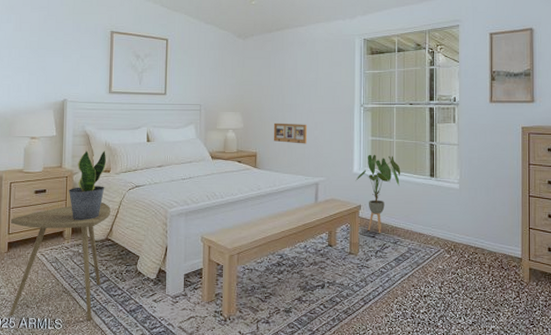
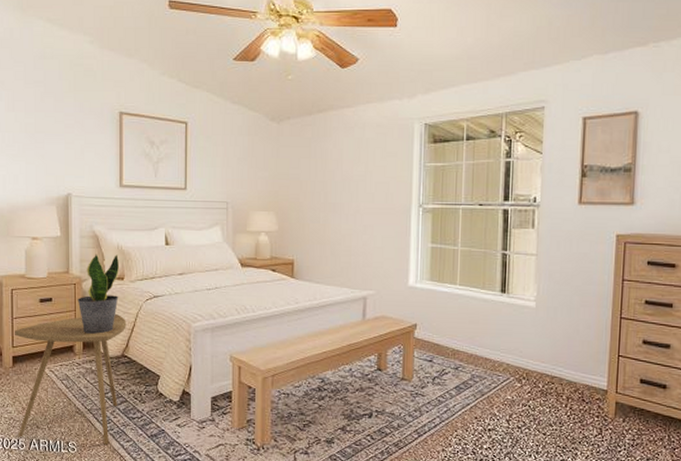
picture frame: present [273,123,308,144] -> none [313,225,355,251]
house plant: present [355,154,401,234] -> none [411,264,466,358]

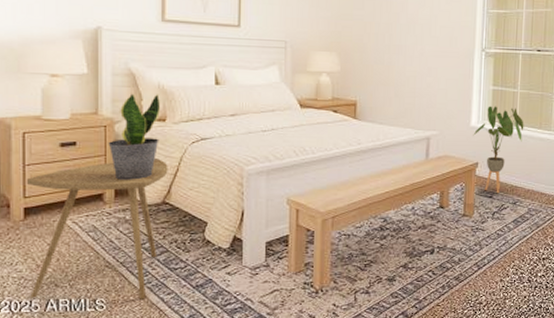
house plant: none [411,264,466,358] -> present [473,106,524,194]

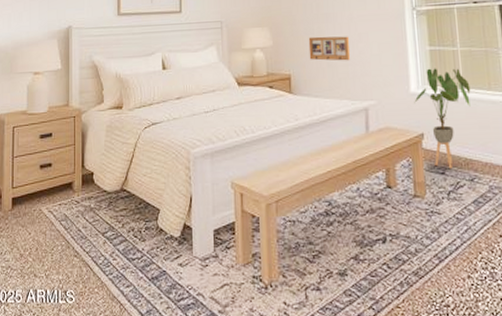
side table: present [26,159,168,299] -> none [14,145,125,292]
potted plant: present [108,93,161,180] -> none [76,83,118,168]
picture frame: none [377,66,419,93] -> present [308,36,351,61]

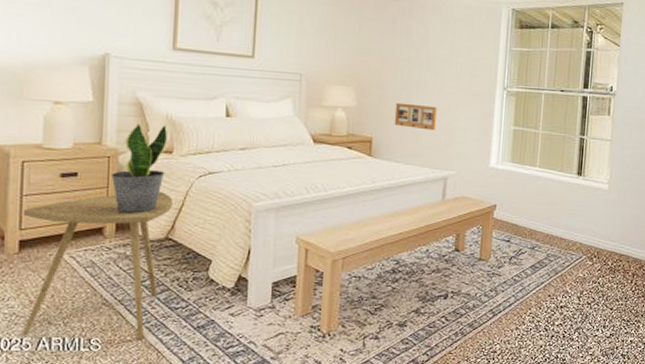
side table: none [14,145,125,292] -> present [21,192,173,340]
potted plant: none [76,83,118,168] -> present [111,123,168,214]
house plant: present [414,68,471,169] -> none [492,146,545,238]

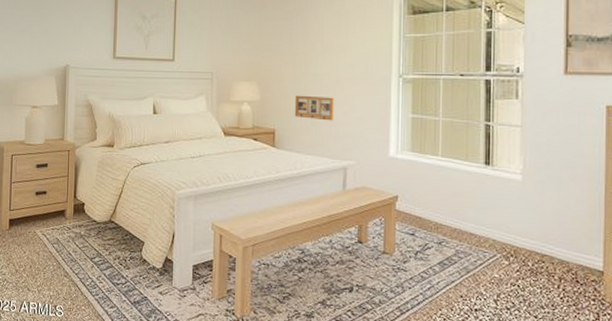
side table: present [21,192,173,340] -> none [10,180,115,310]
potted plant: present [111,123,168,214] -> none [70,122,111,199]

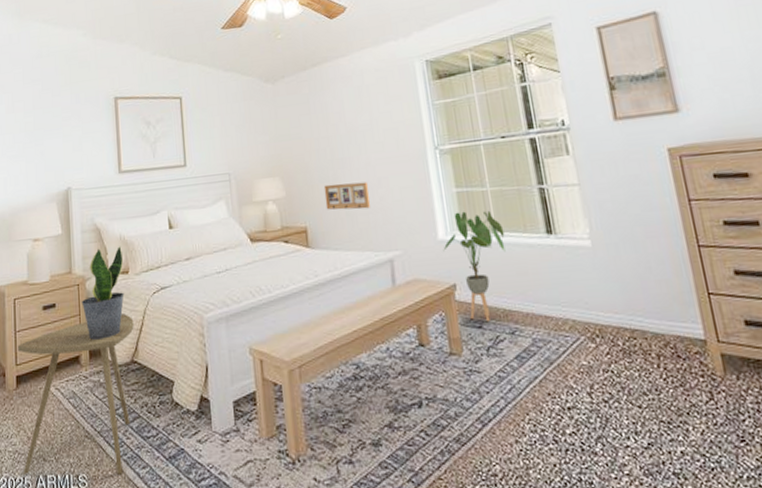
side table: none [10,180,115,310] -> present [17,314,134,475]
potted plant: none [70,122,111,199] -> present [81,246,124,340]
house plant: none [392,135,448,232] -> present [443,210,506,322]

